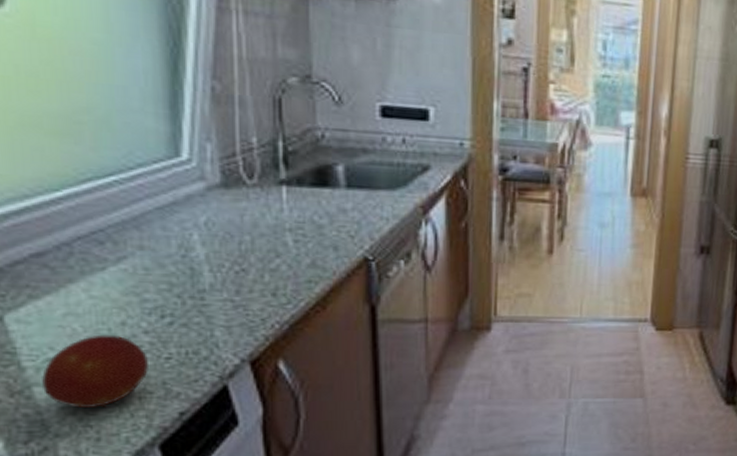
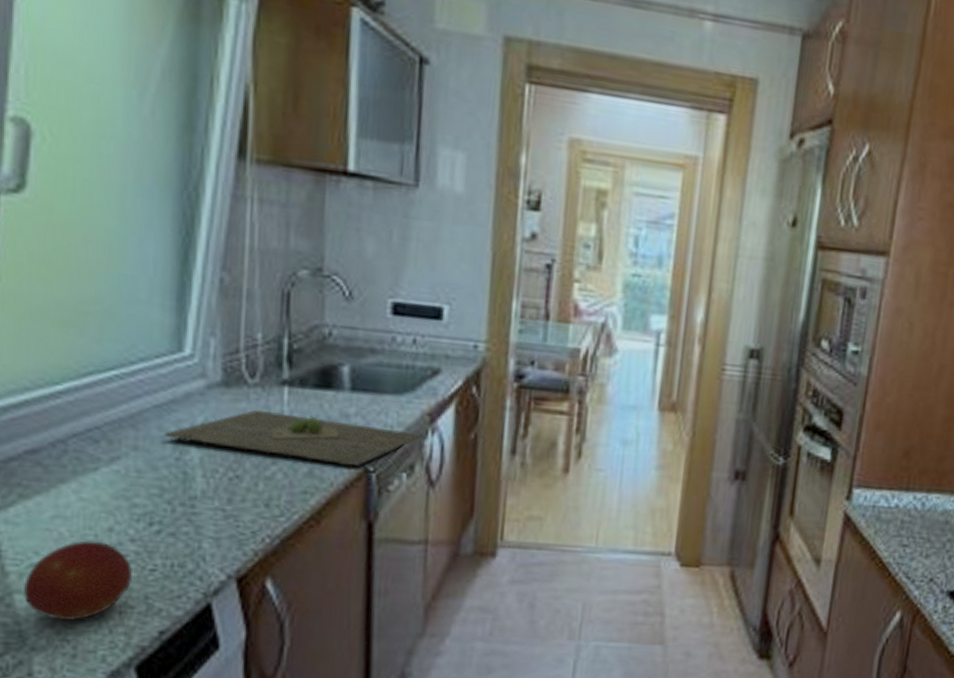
cutting board: none [167,208,416,256] -> present [163,409,422,467]

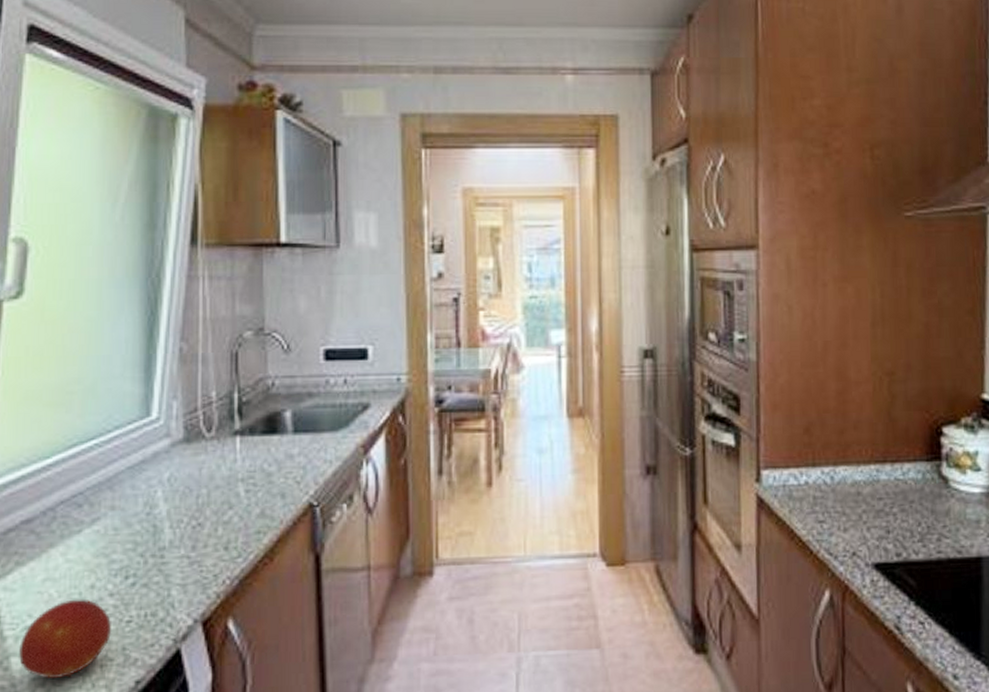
cutting board: present [163,409,422,467] -> none [135,460,358,503]

